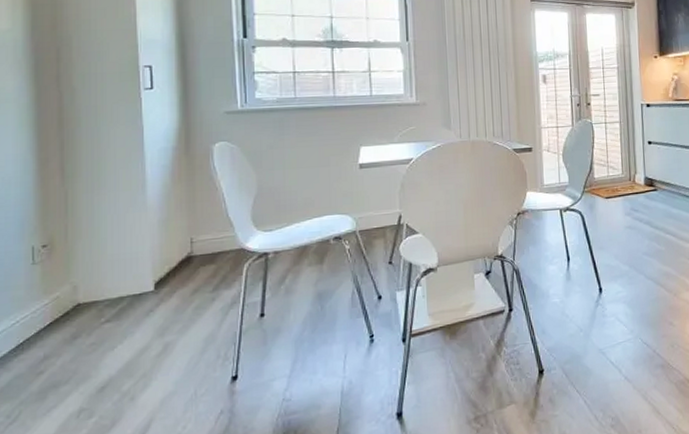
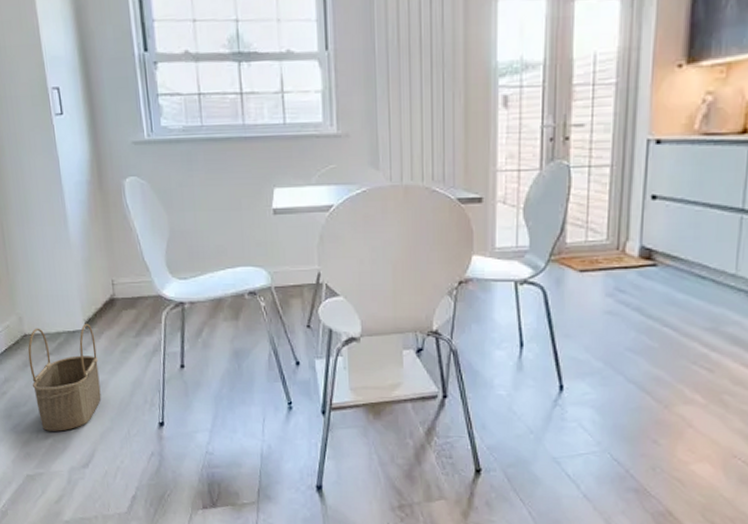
wicker basket: none [79,283,166,408] -> present [27,323,102,432]

